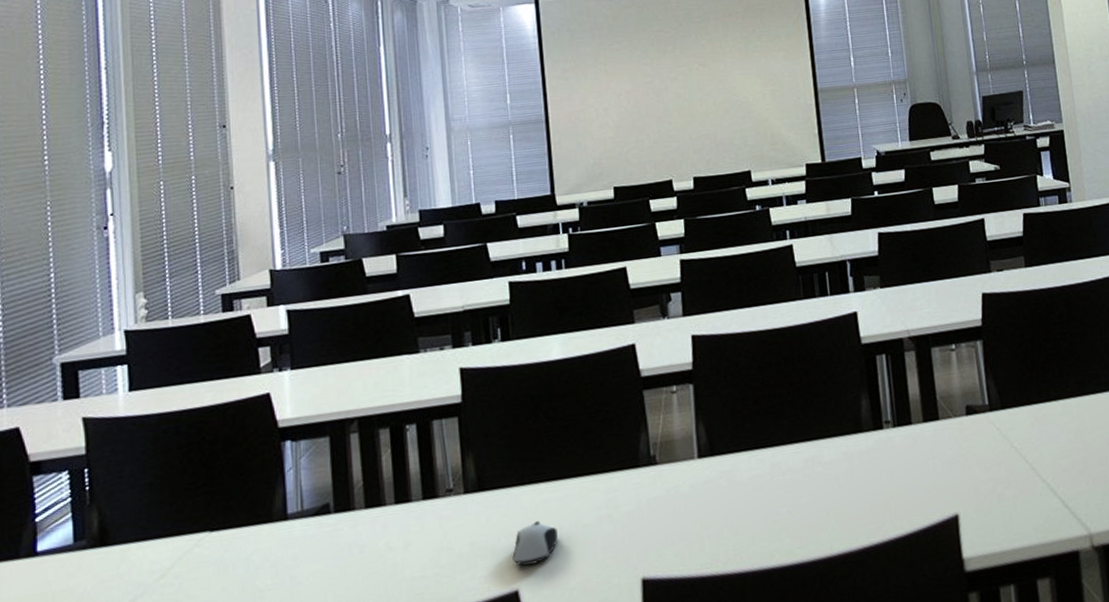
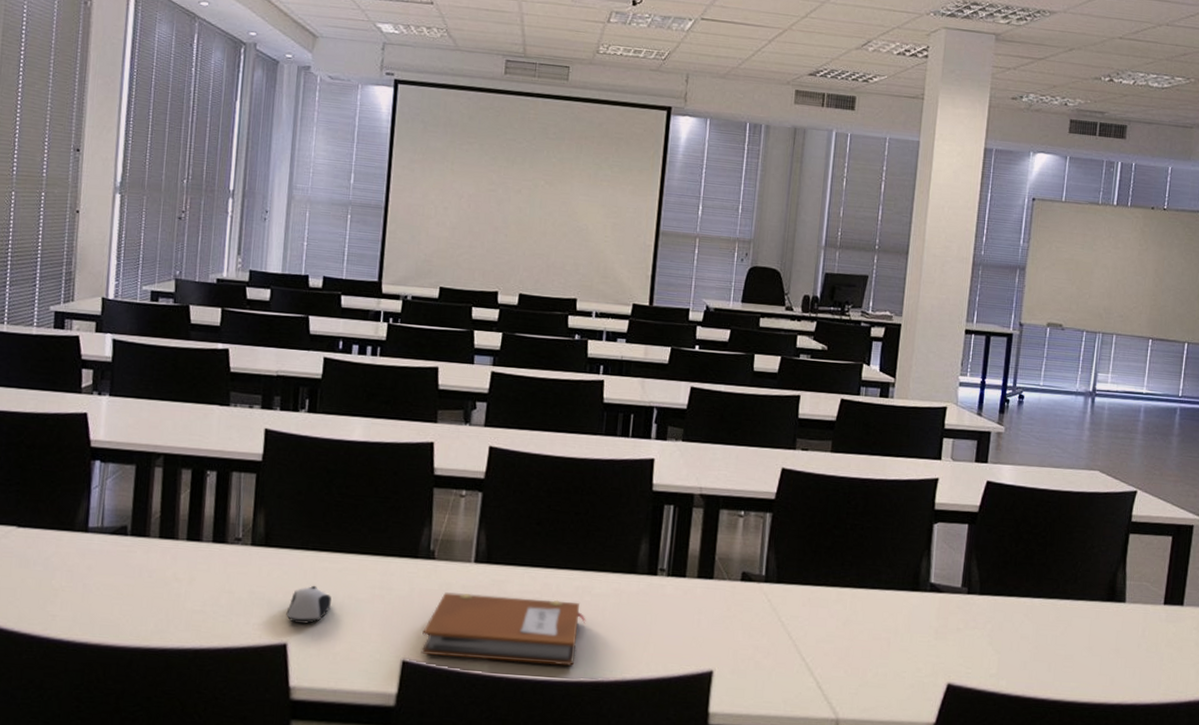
notebook: none [658,475,822,568] -> present [421,592,586,666]

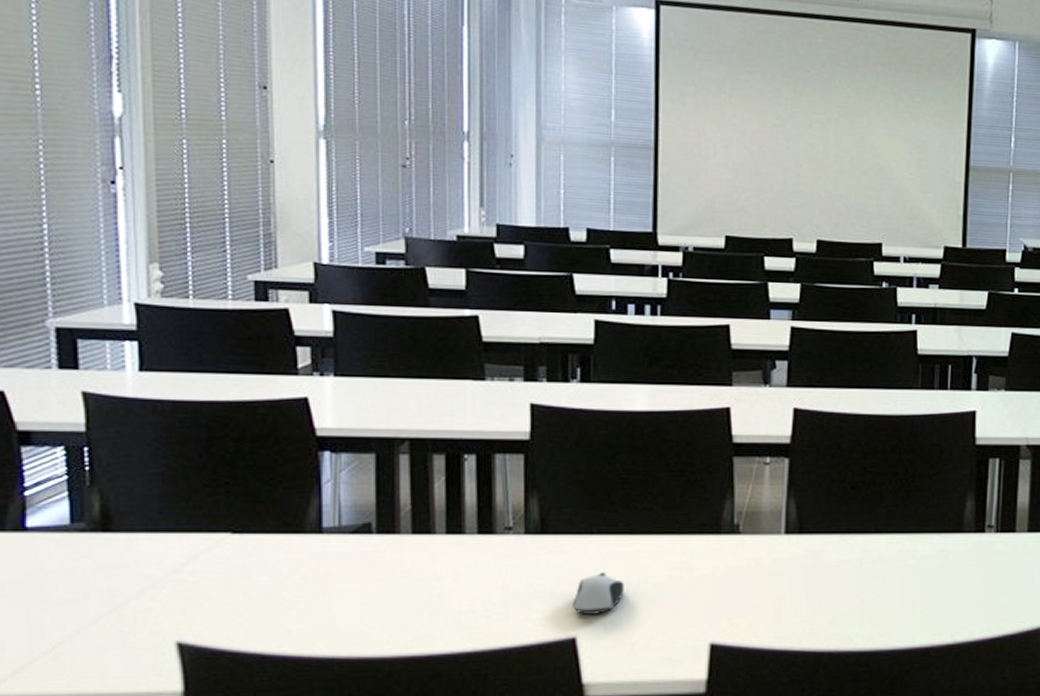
notebook: present [421,592,586,666] -> none [731,566,912,635]

